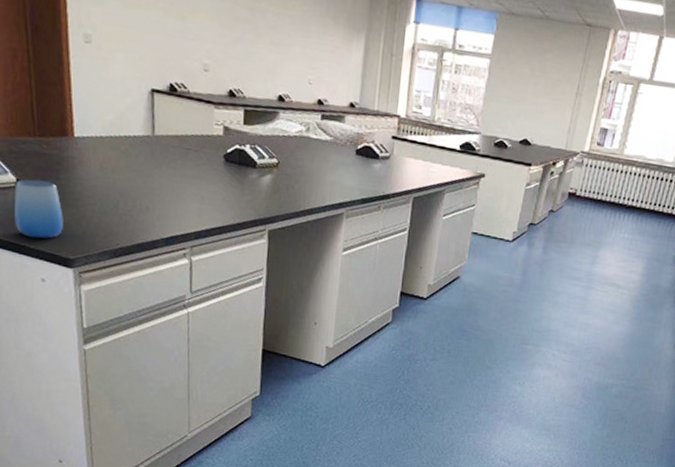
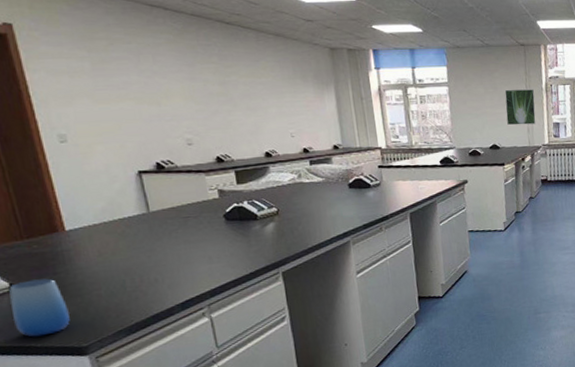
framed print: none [547,77,588,125] -> present [505,89,536,125]

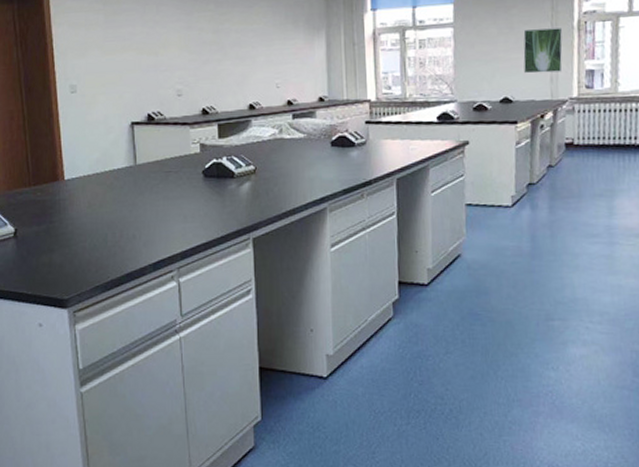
cup: present [9,278,70,337] -> none [14,226,57,284]

